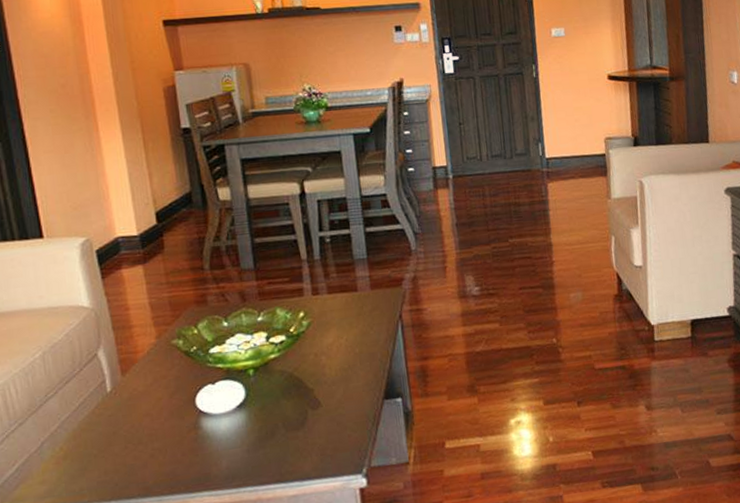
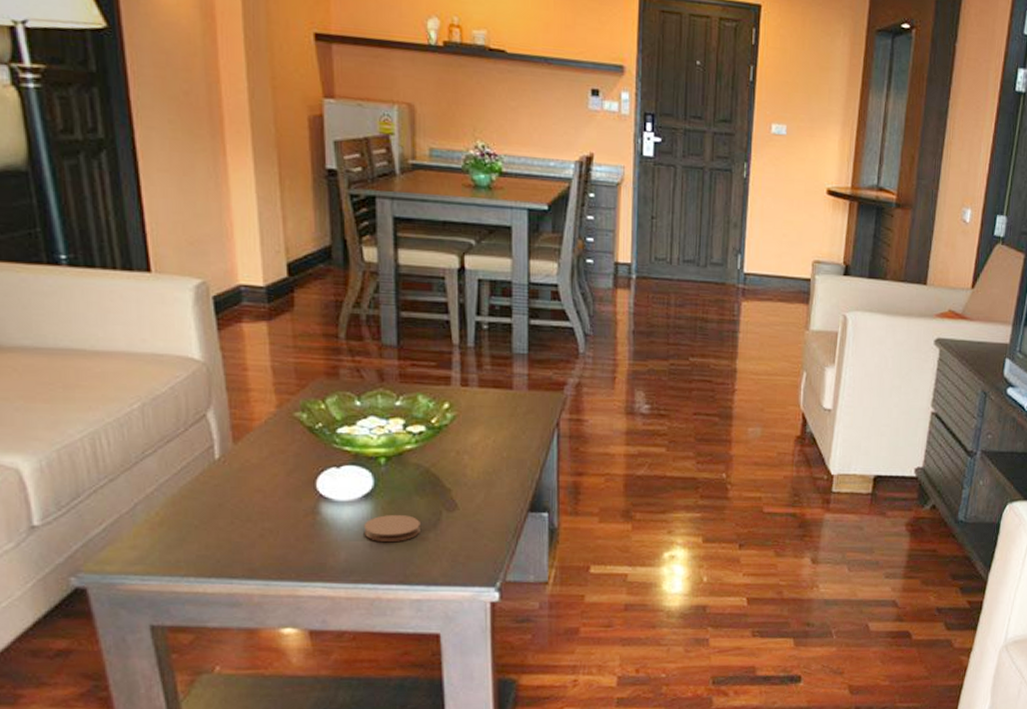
coaster: none [240,418,290,446] -> present [363,515,420,541]

